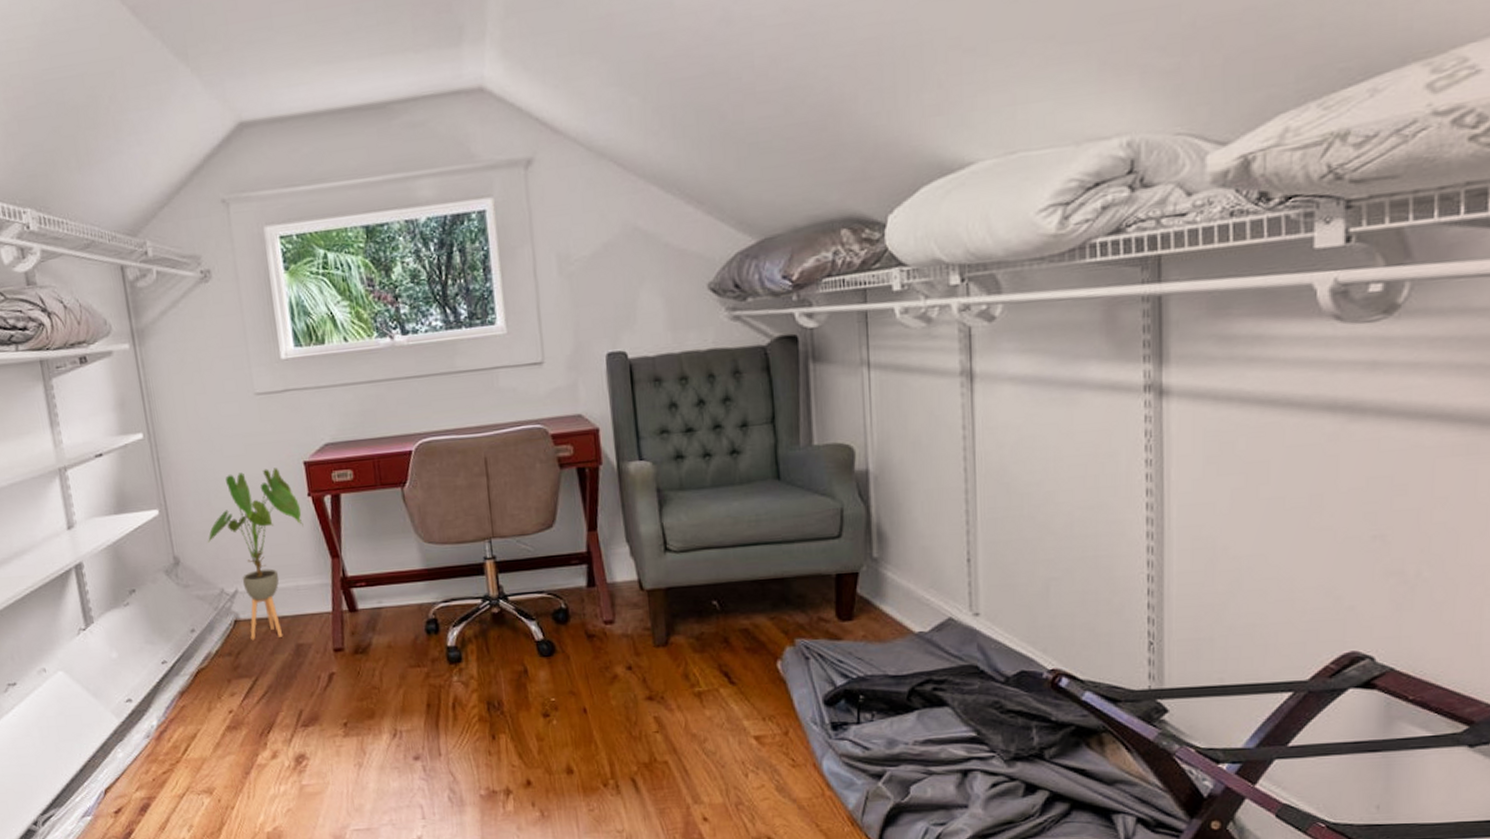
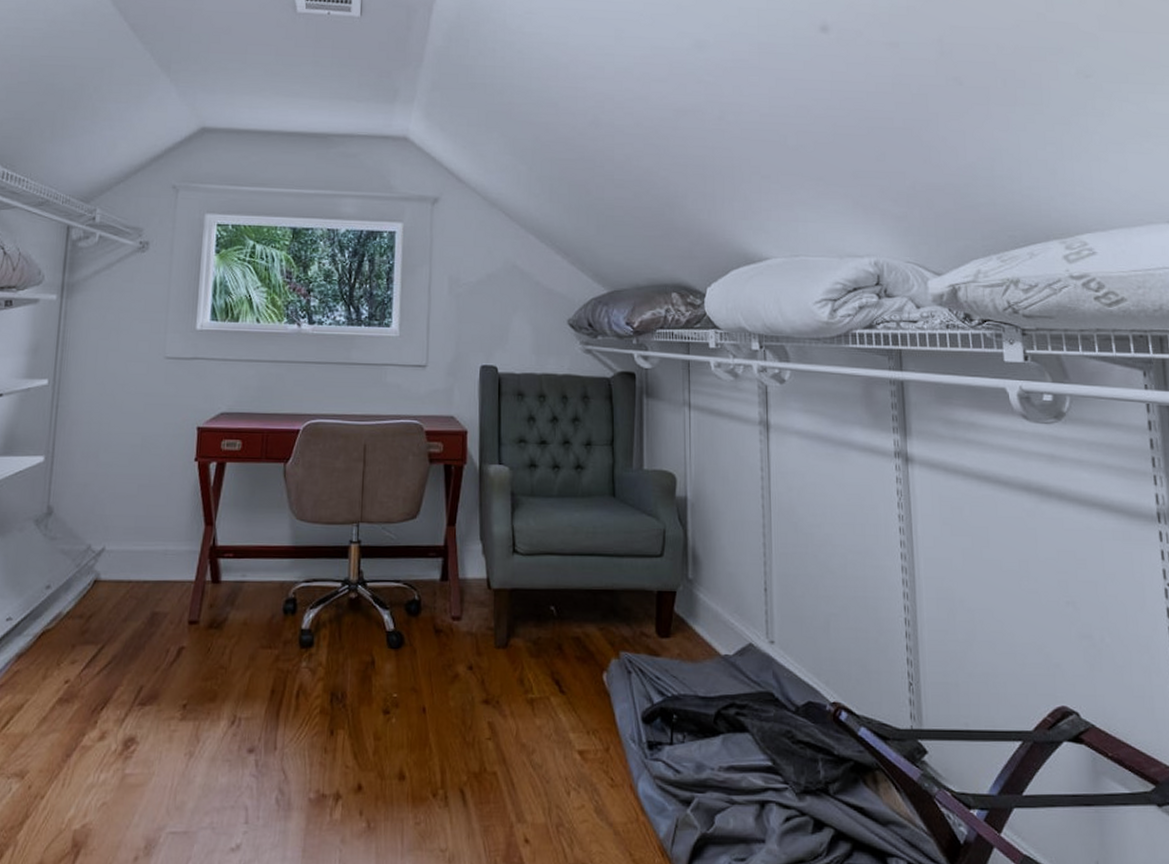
house plant: present [207,468,304,641] -> none [85,429,186,604]

